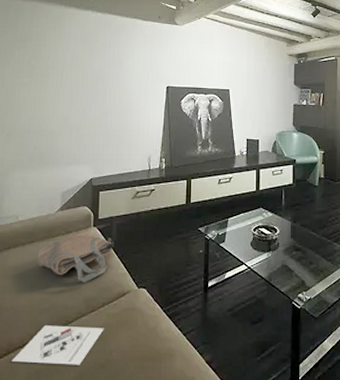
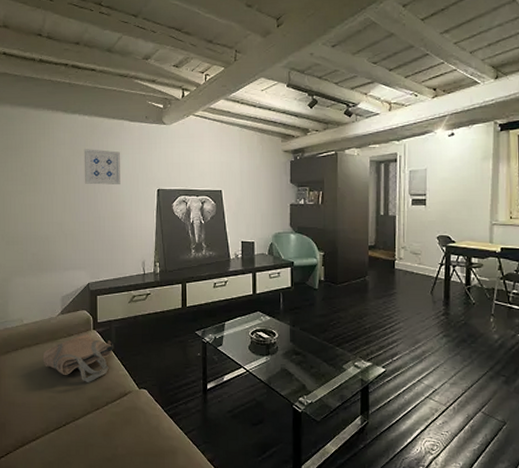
architectural model: present [11,325,104,365] -> none [27,421,109,458]
wall art: none [93,45,131,80] -> present [84,149,120,185]

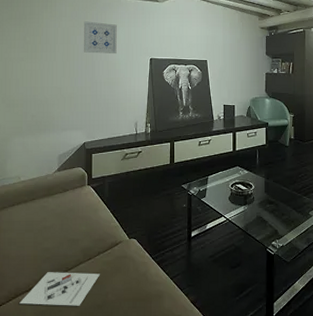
architectural model: none [27,421,109,458] -> present [19,272,100,306]
tote bag: present [42,334,114,382] -> none [38,190,107,234]

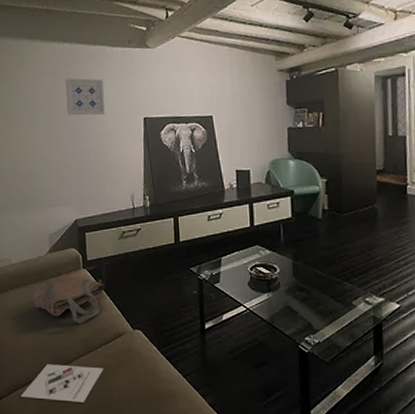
tote bag: none [38,190,107,234] -> present [32,273,106,323]

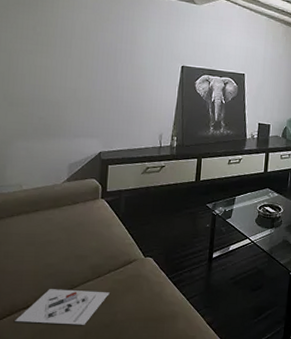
tote bag: present [32,273,106,323] -> none [42,203,123,250]
wall art: present [65,78,105,116] -> none [105,16,146,57]

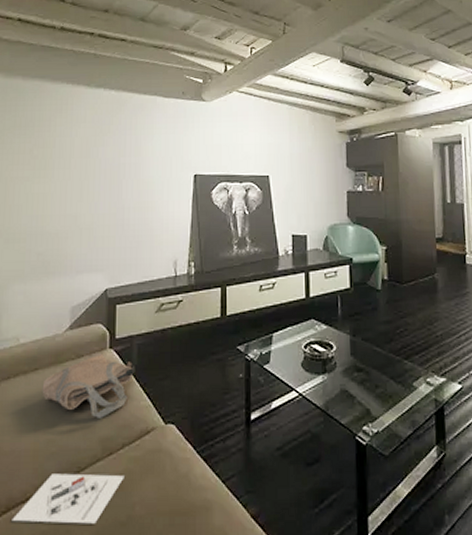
tote bag: none [42,203,123,250] -> present [42,355,135,418]

